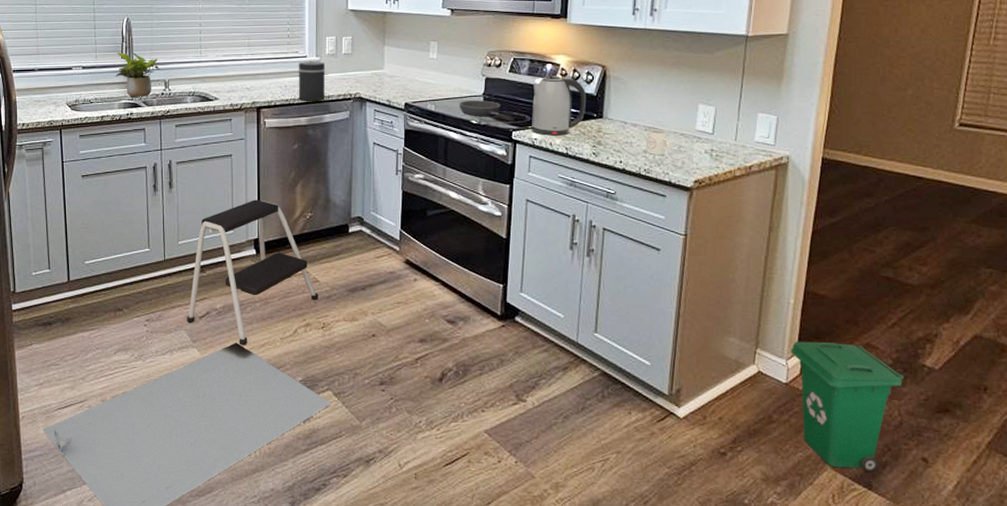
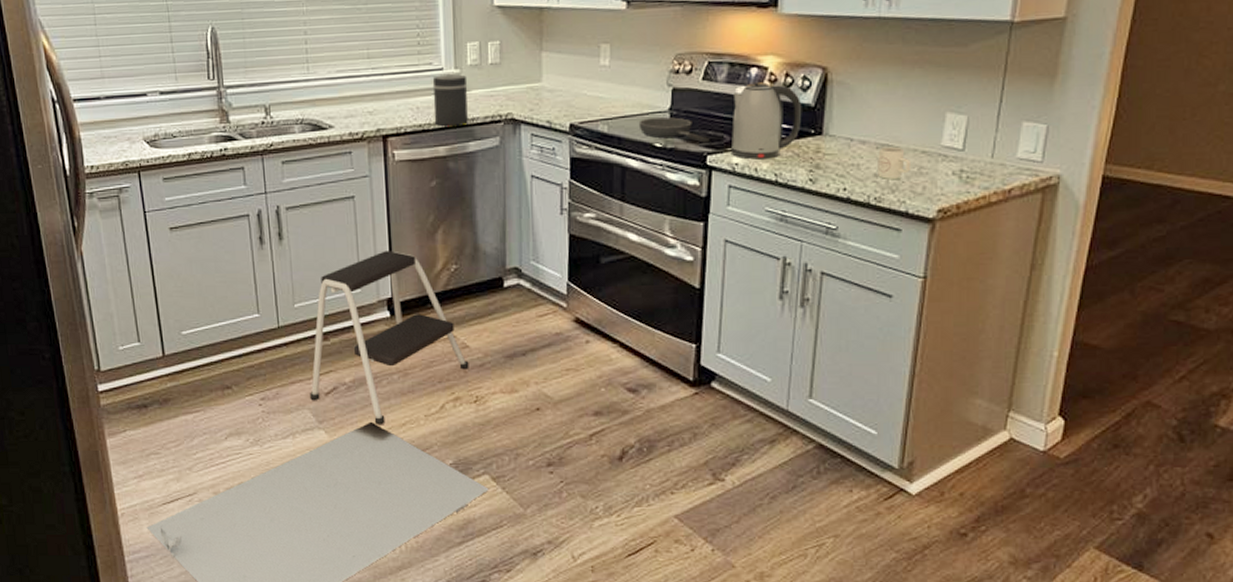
potted plant: present [116,52,159,98] -> none [202,71,256,130]
recycling bin: present [790,341,904,473] -> none [1051,401,1191,551]

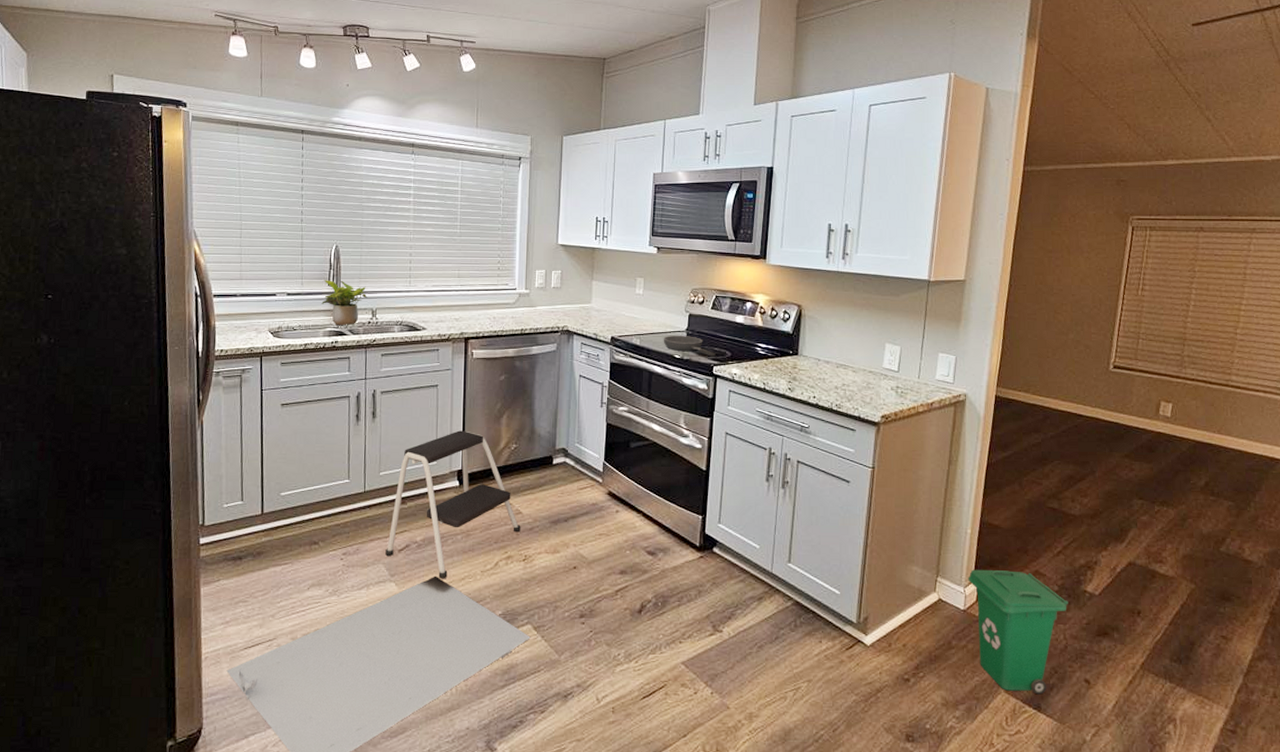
potted plant: none [202,71,256,130] -> present [321,280,367,326]
cylinder: present [432,74,468,127] -> none [506,294,535,334]
kettle: present [730,82,802,160] -> none [731,313,783,371]
mug: present [878,146,912,180] -> none [838,366,862,392]
recycling bin: none [1051,401,1191,551] -> present [968,569,1068,695]

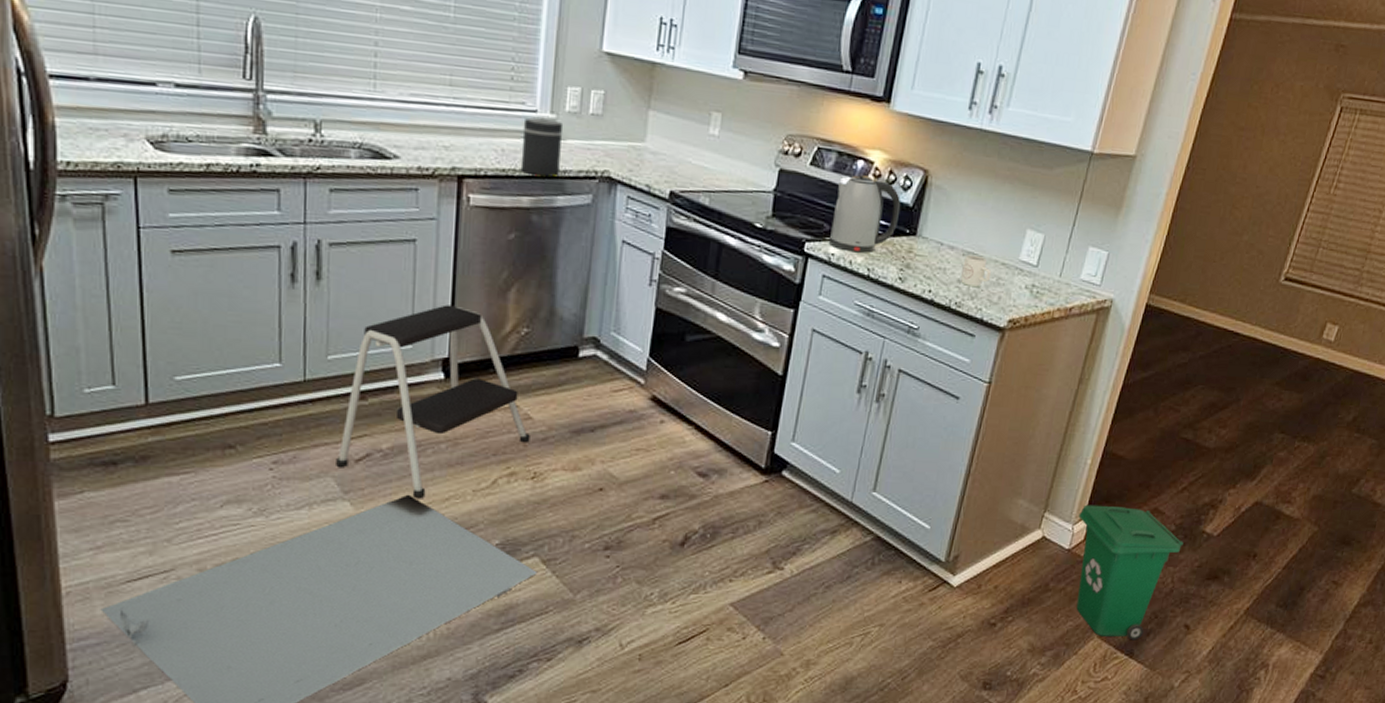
potted plant: present [321,280,367,326] -> none [232,69,306,142]
cylinder: none [506,294,535,334] -> present [520,117,564,177]
frying pan: present [663,336,716,357] -> none [741,196,810,230]
kettle: none [731,313,783,371] -> present [828,175,901,254]
mug: none [838,366,862,392] -> present [961,254,992,288]

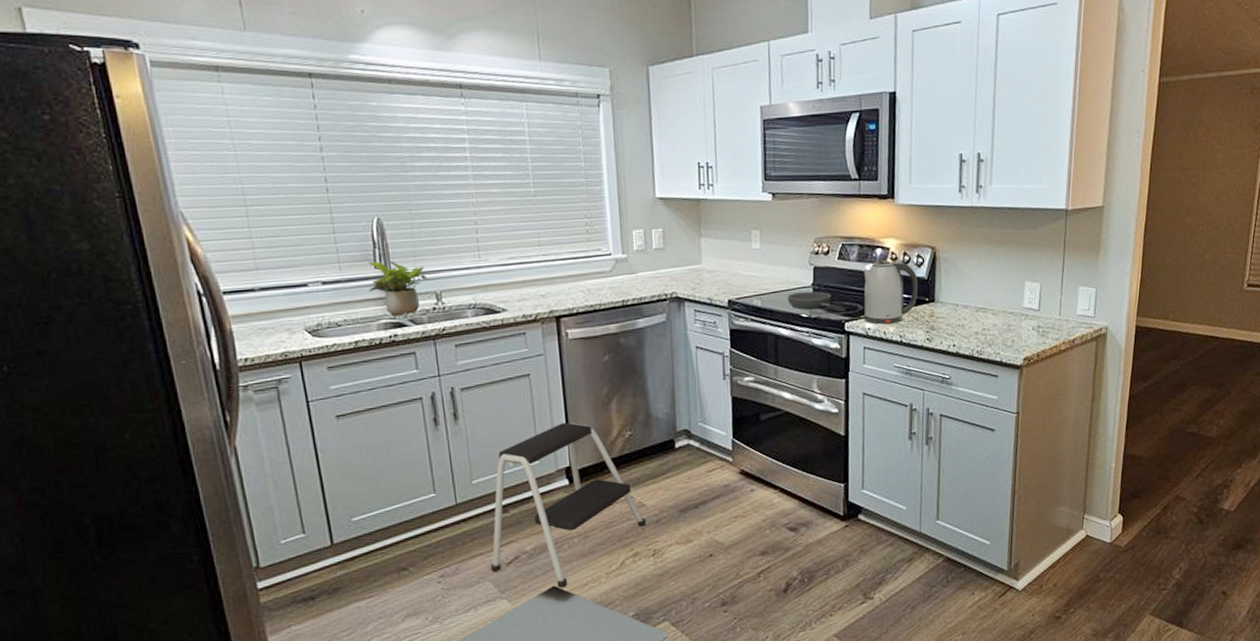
potted plant: none [232,69,306,142] -> present [368,260,427,317]
cylinder: present [520,117,564,177] -> none [601,259,636,306]
frying pan: none [741,196,810,230] -> present [787,291,847,313]
mug: present [961,254,992,288] -> none [977,309,1003,337]
recycling bin: present [1076,504,1183,640] -> none [1113,498,1207,613]

